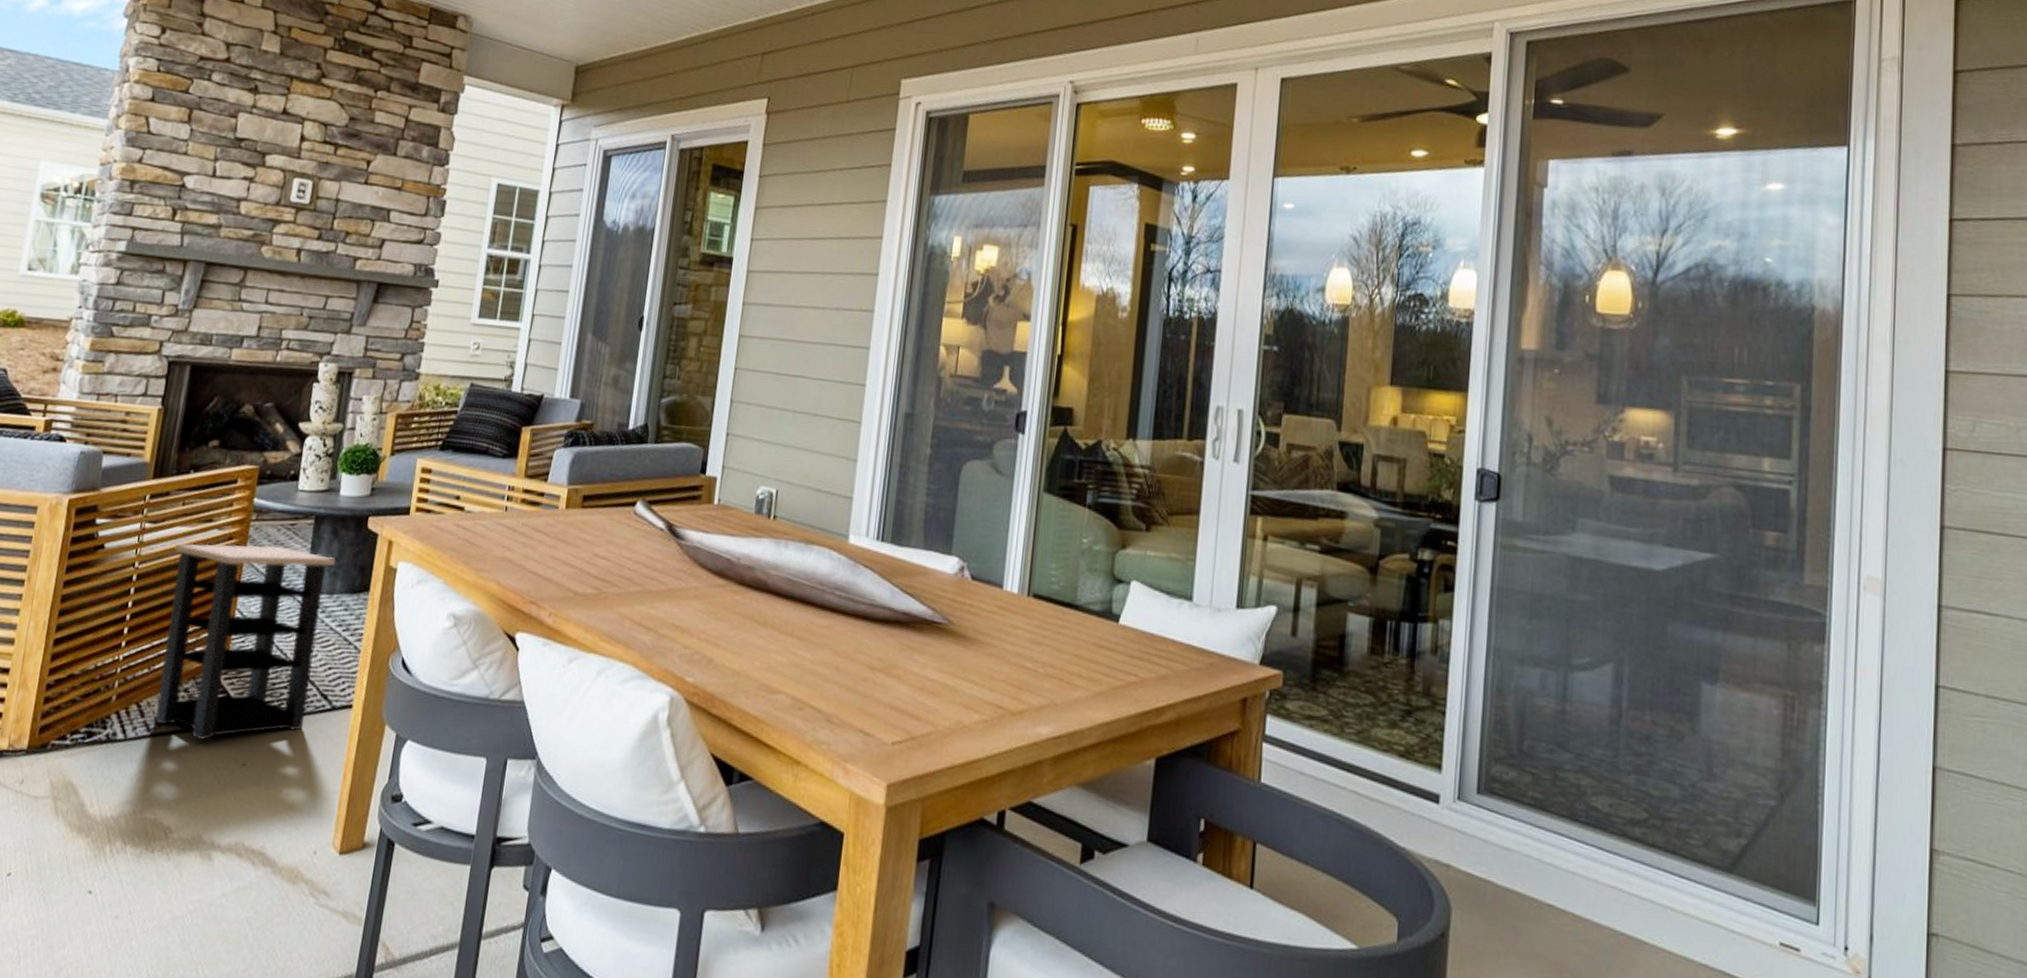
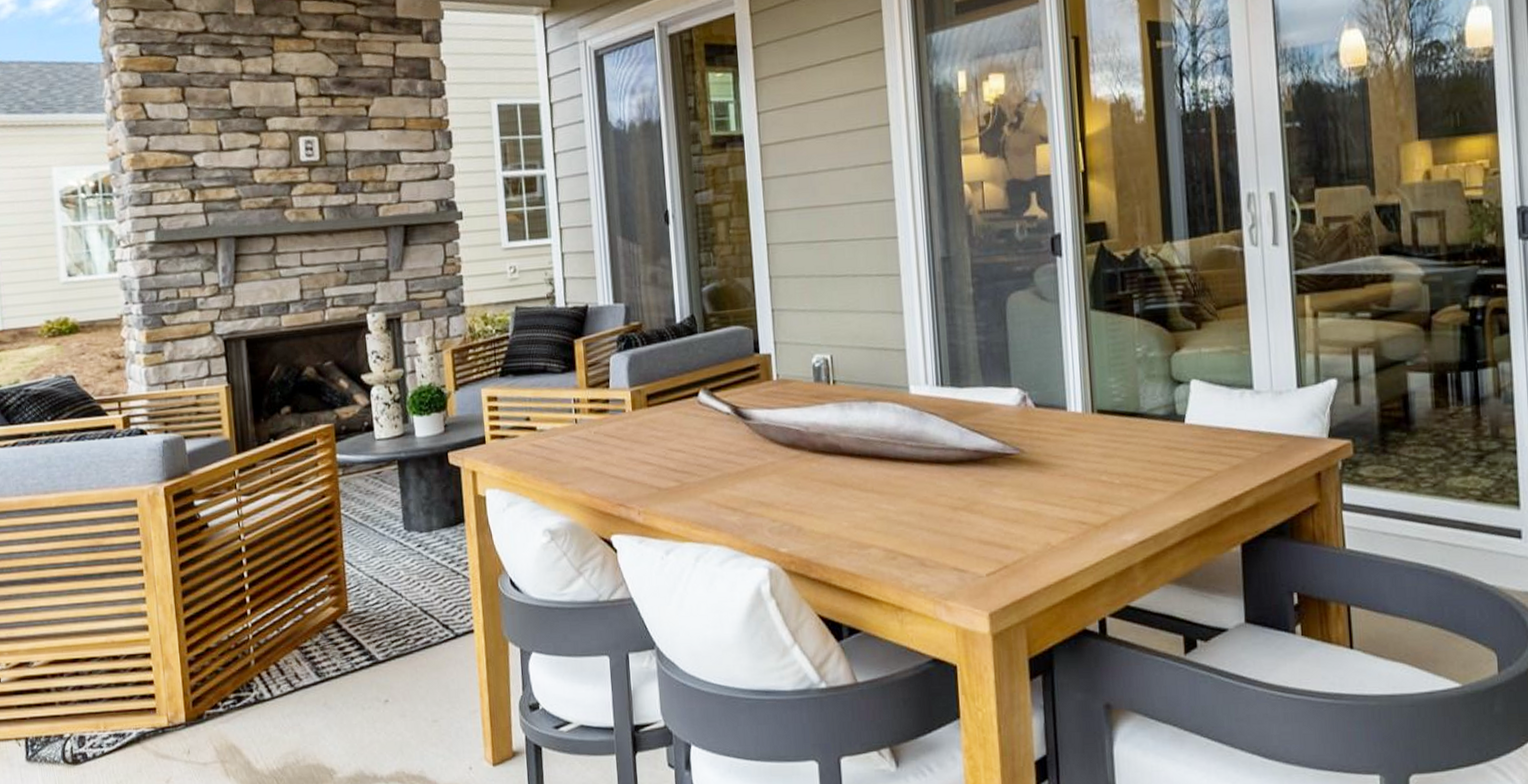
side table: present [154,543,336,740] -> none [274,495,433,686]

